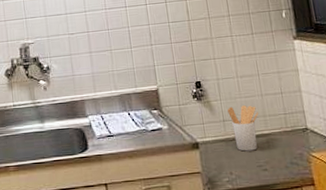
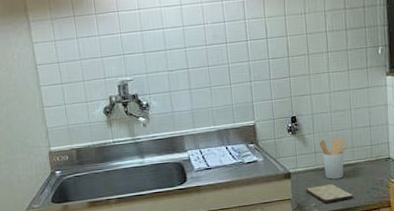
cutting board: none [216,156,270,179] -> present [305,184,353,203]

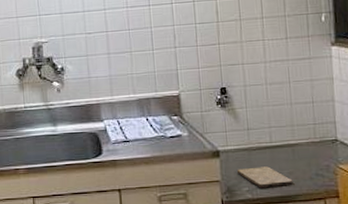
utensil holder: present [319,138,347,180] -> none [253,114,286,161]

